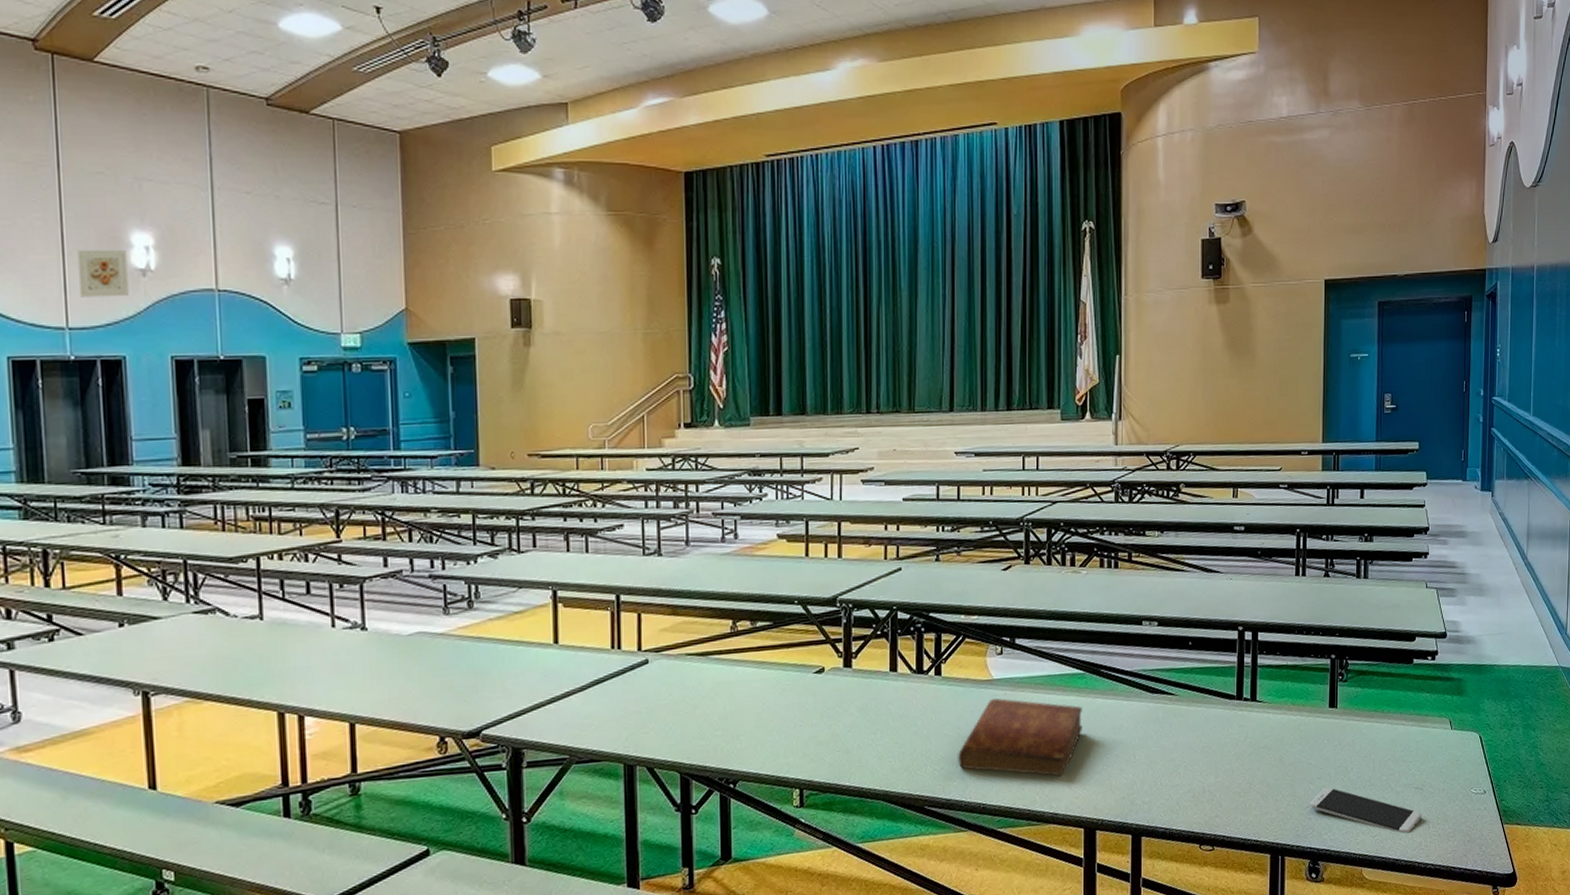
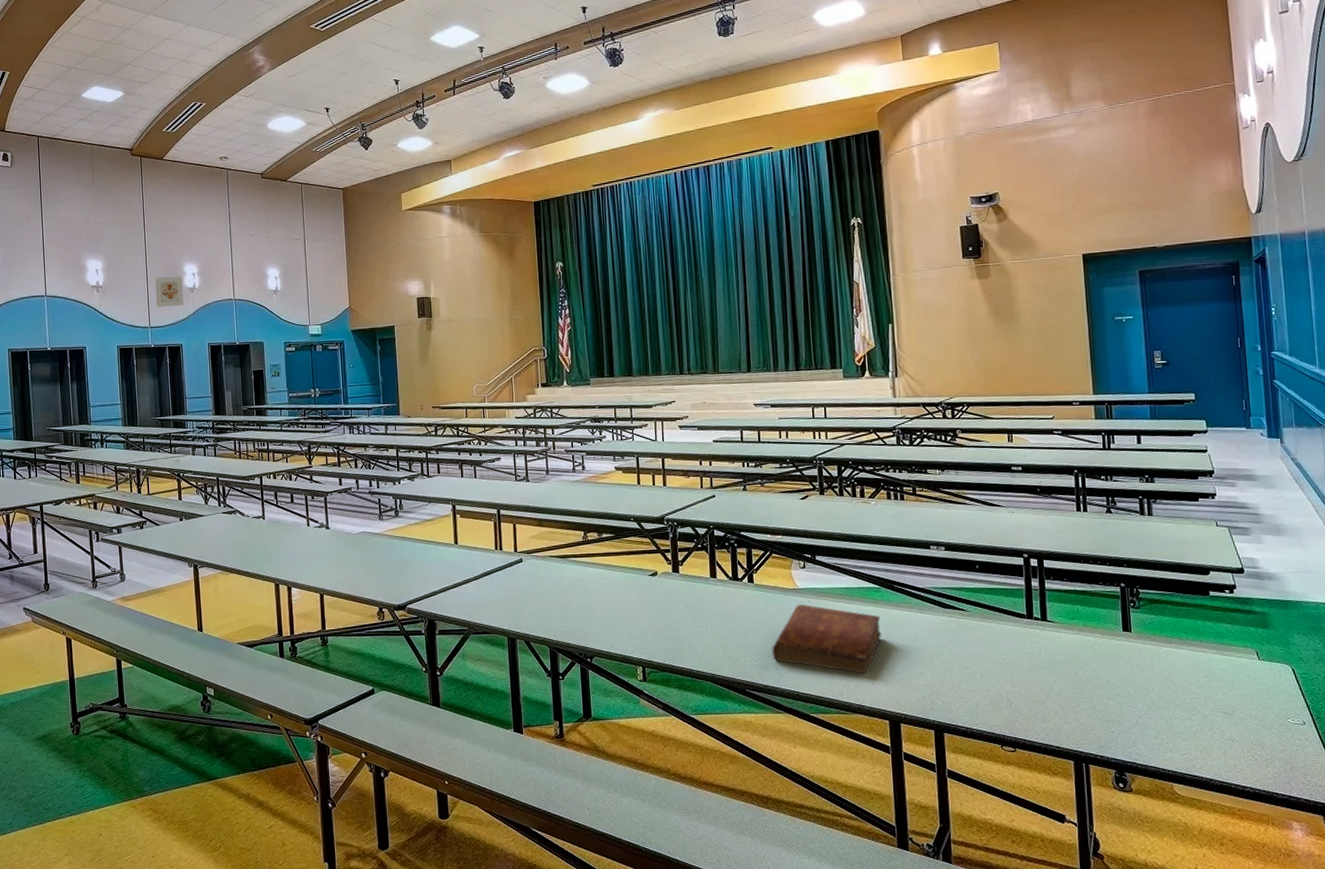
smartphone: present [1309,787,1422,834] -> none [1110,704,1234,755]

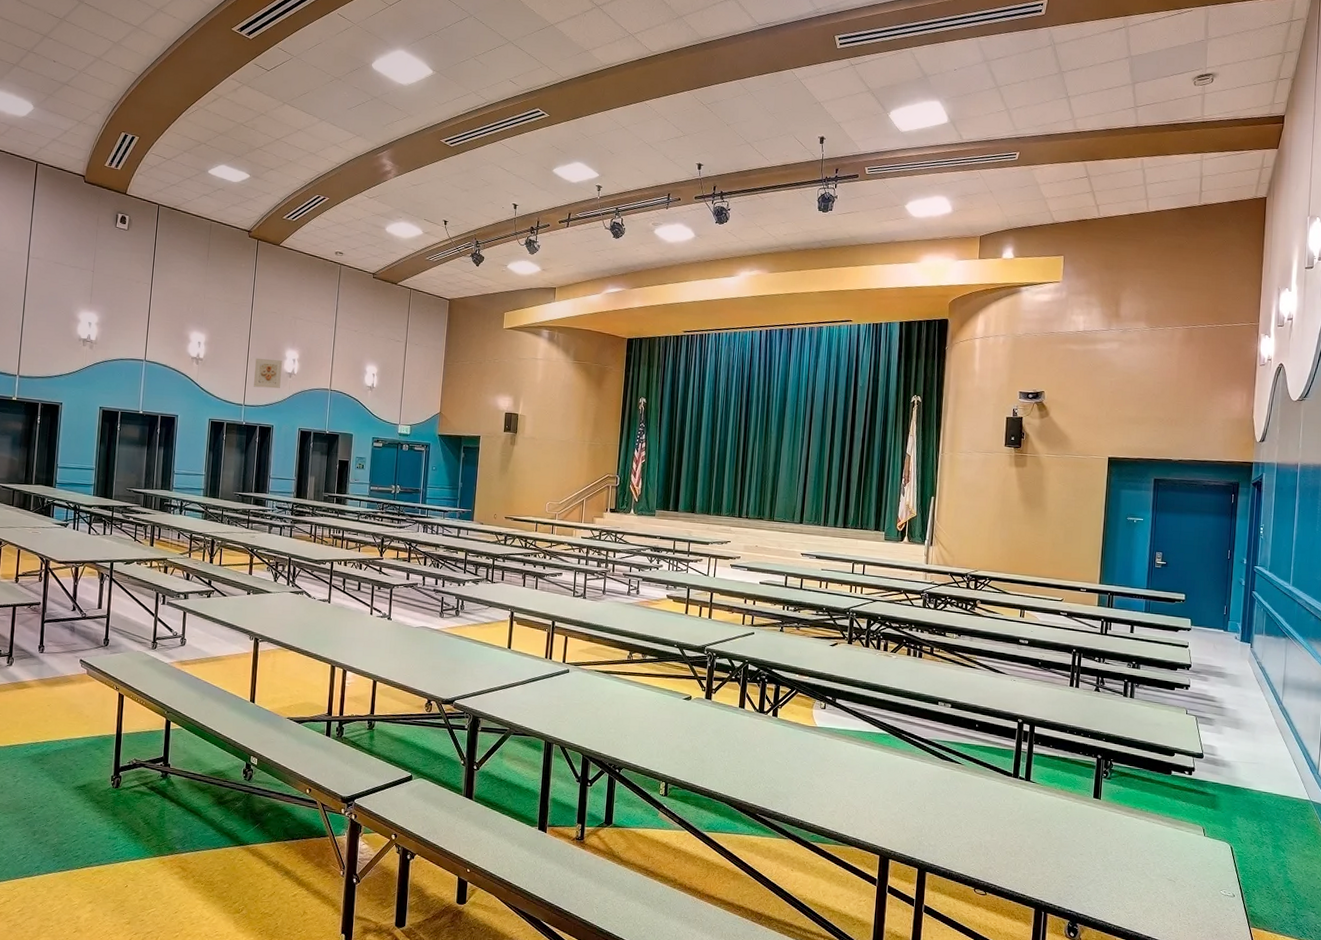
bible: present [771,605,881,674] -> none [784,742,885,811]

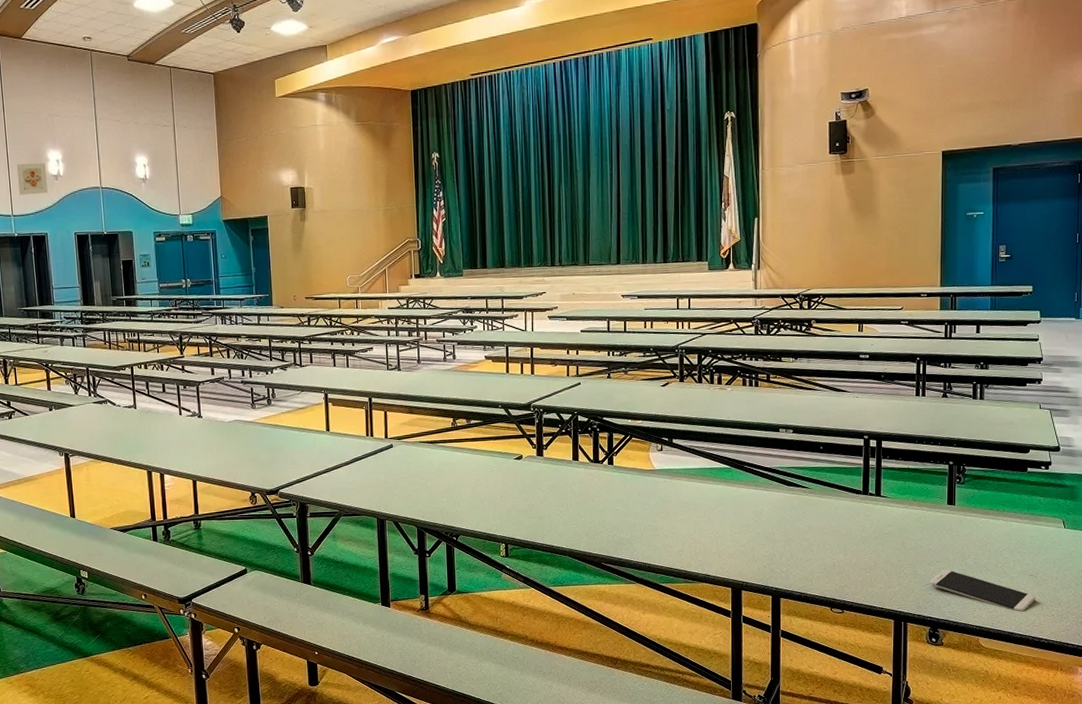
smartphone: none [1071,863,1173,916] -> present [929,569,1036,612]

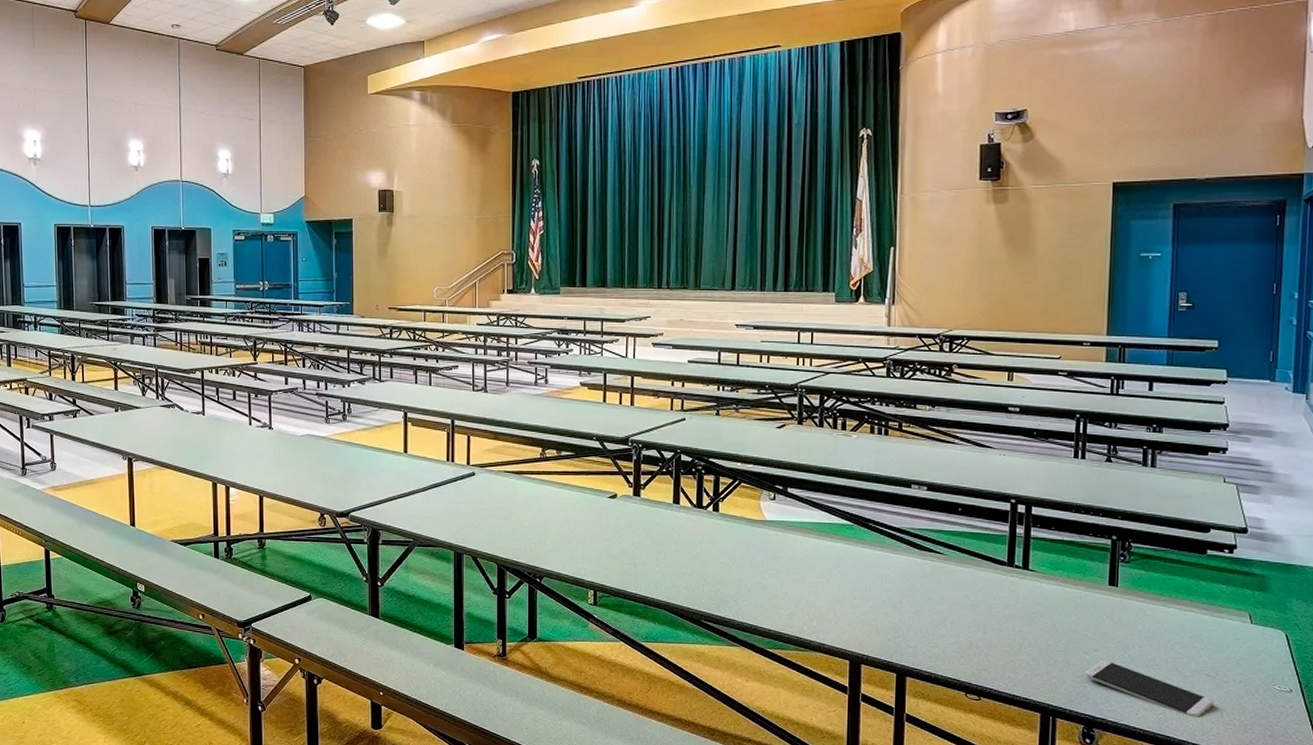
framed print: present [16,163,48,195] -> none [96,152,127,185]

